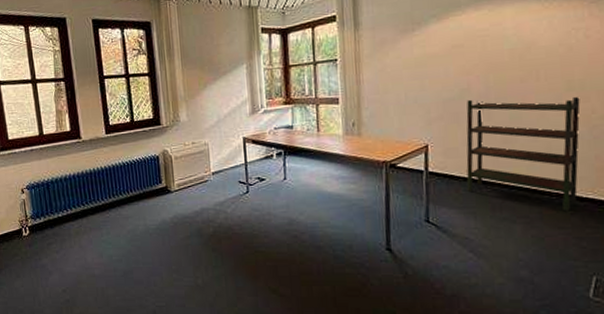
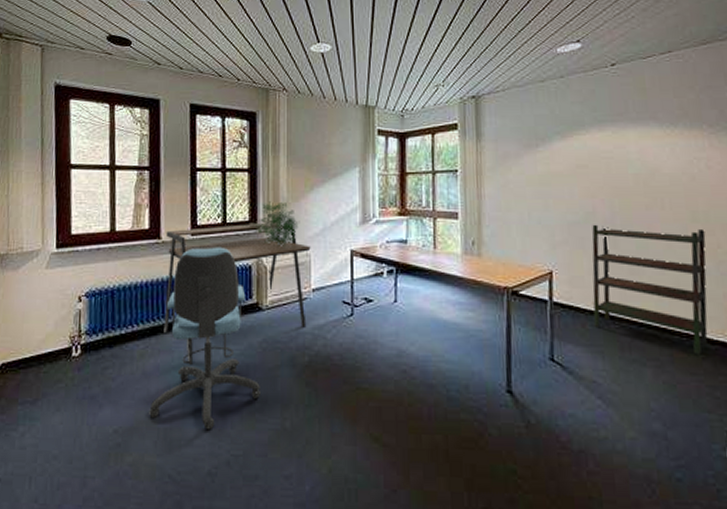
desk: none [84,118,209,238] -> present [164,222,311,365]
office chair: none [88,142,176,288] -> present [149,247,260,430]
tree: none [154,99,197,139] -> present [250,201,300,248]

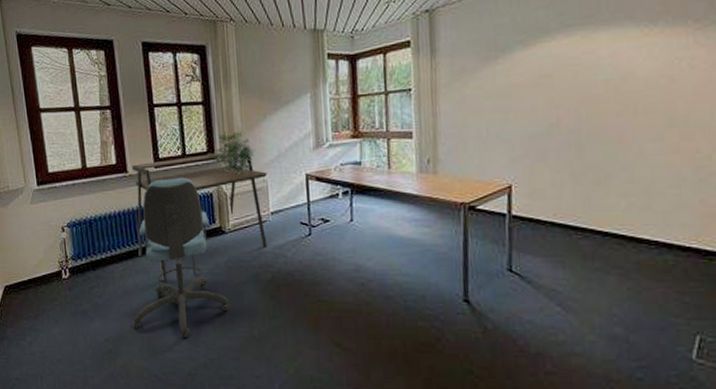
bookshelf: present [592,224,708,355] -> none [554,135,684,262]

